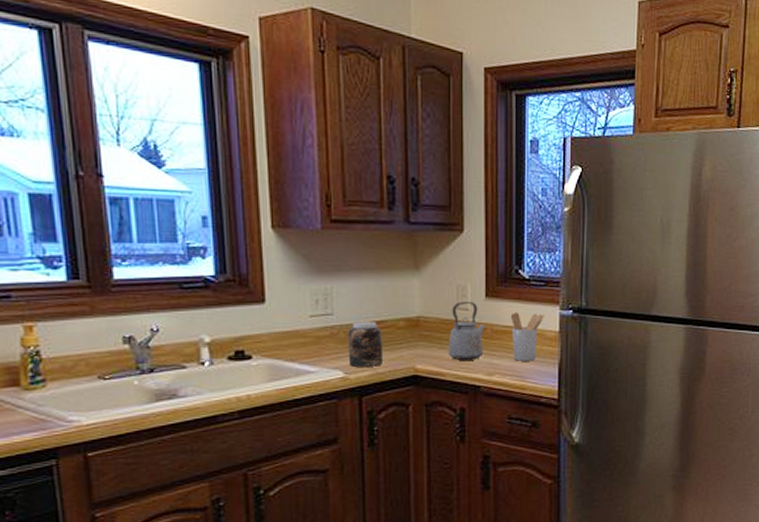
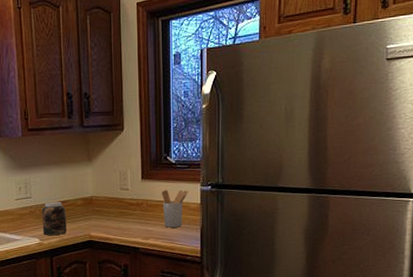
kettle: present [449,302,485,360] -> none [114,183,142,228]

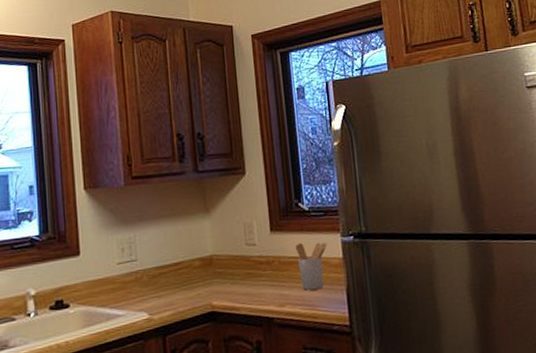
jar: present [42,202,67,235] -> none [150,264,182,308]

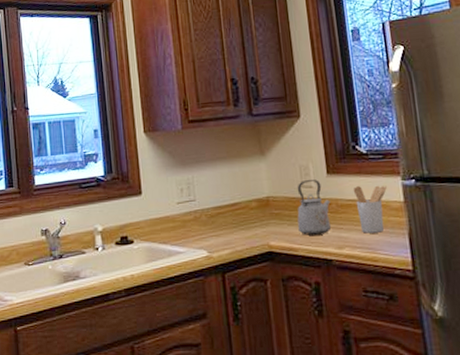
kettle: none [240,237,273,294] -> present [297,179,331,235]

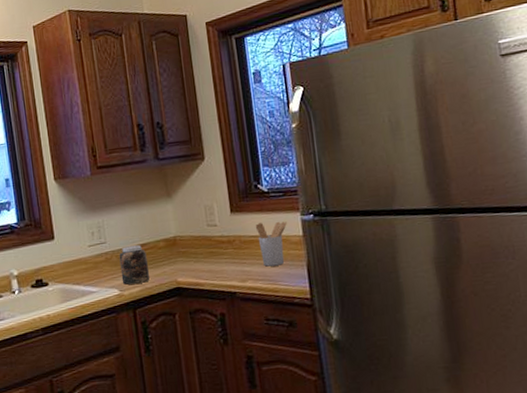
jar: none [208,204,240,246] -> present [119,245,150,285]
kettle: present [297,179,331,235] -> none [202,218,235,271]

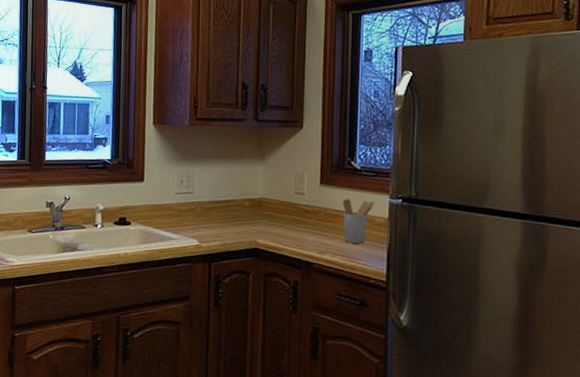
jar: present [119,245,150,285] -> none [202,200,231,238]

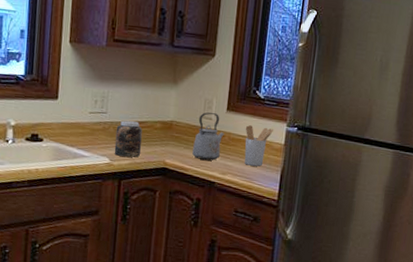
jar: none [202,200,231,238] -> present [114,120,143,157]
kettle: none [286,187,319,239] -> present [192,112,224,161]

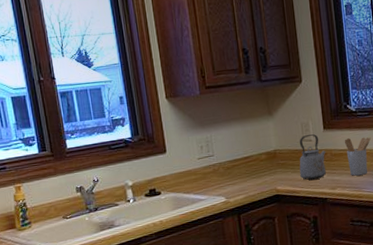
jar: present [114,120,143,157] -> none [225,158,252,193]

